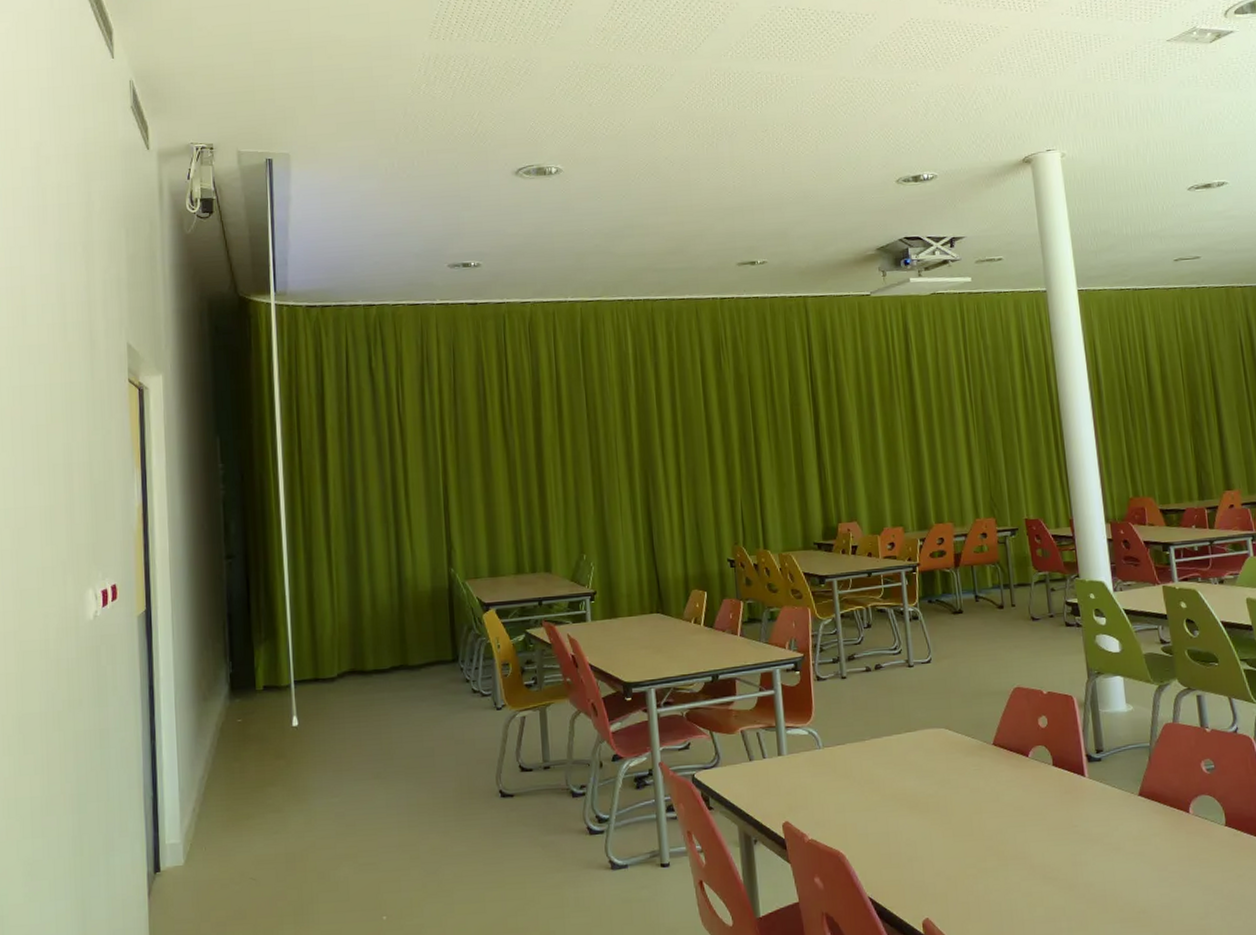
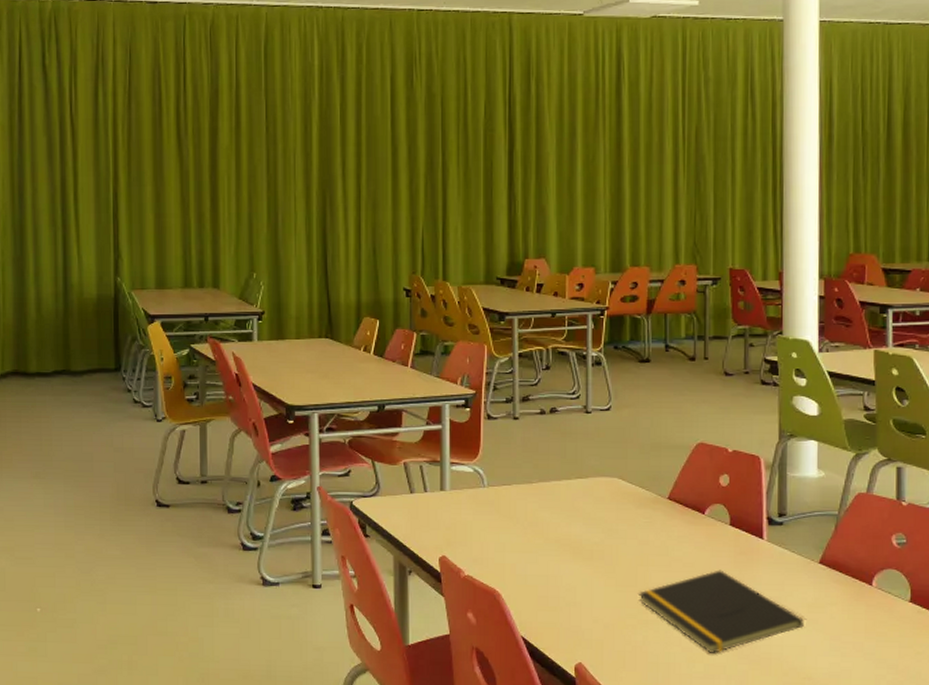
notepad: none [974,810,1132,896] -> present [637,570,804,653]

